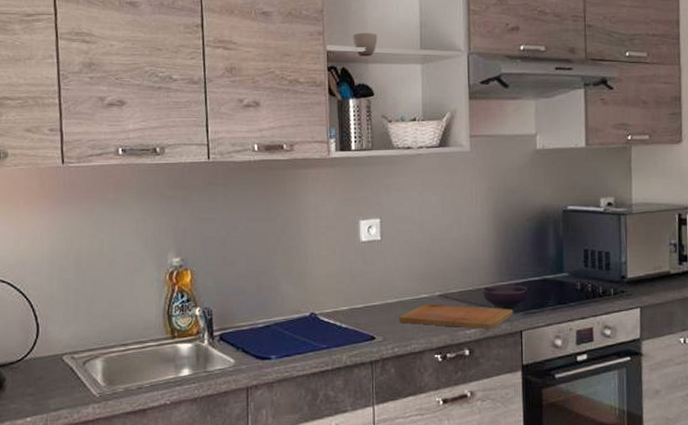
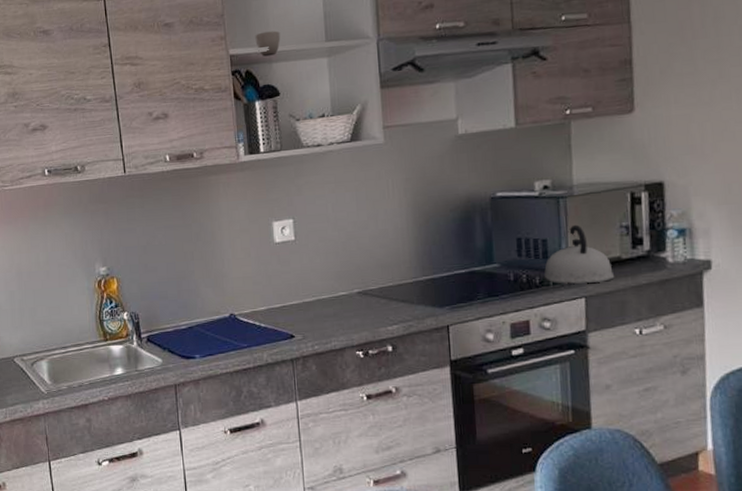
cutting board: present [399,303,513,330] -> none [317,301,438,326]
bowl: present [483,285,528,308] -> none [404,278,454,303]
kettle: none [605,240,665,295] -> present [542,224,615,284]

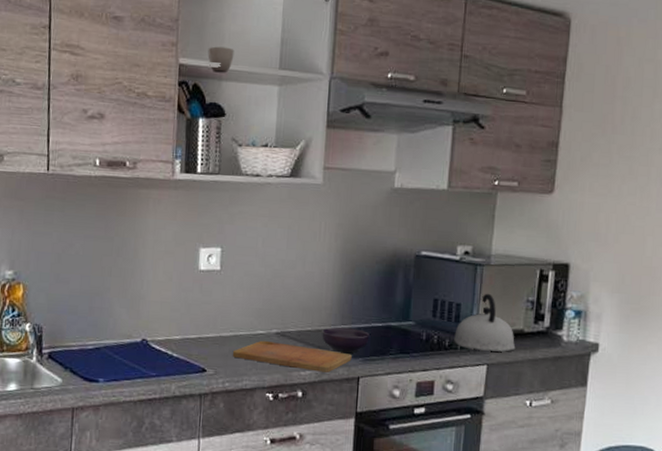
cutting board: none [317,301,438,326] -> present [232,340,352,374]
bowl: none [404,278,454,303] -> present [322,327,370,353]

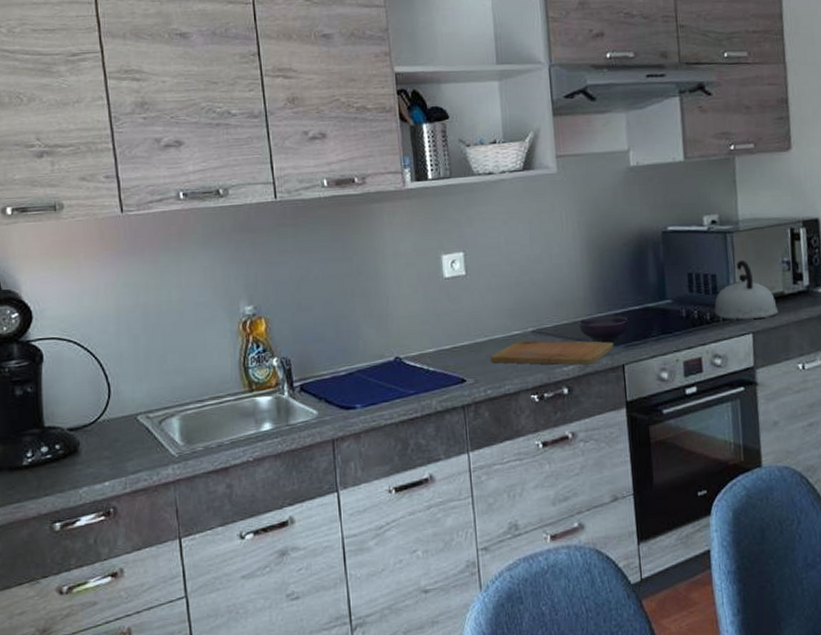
cup: present [207,46,234,73] -> none [422,49,450,76]

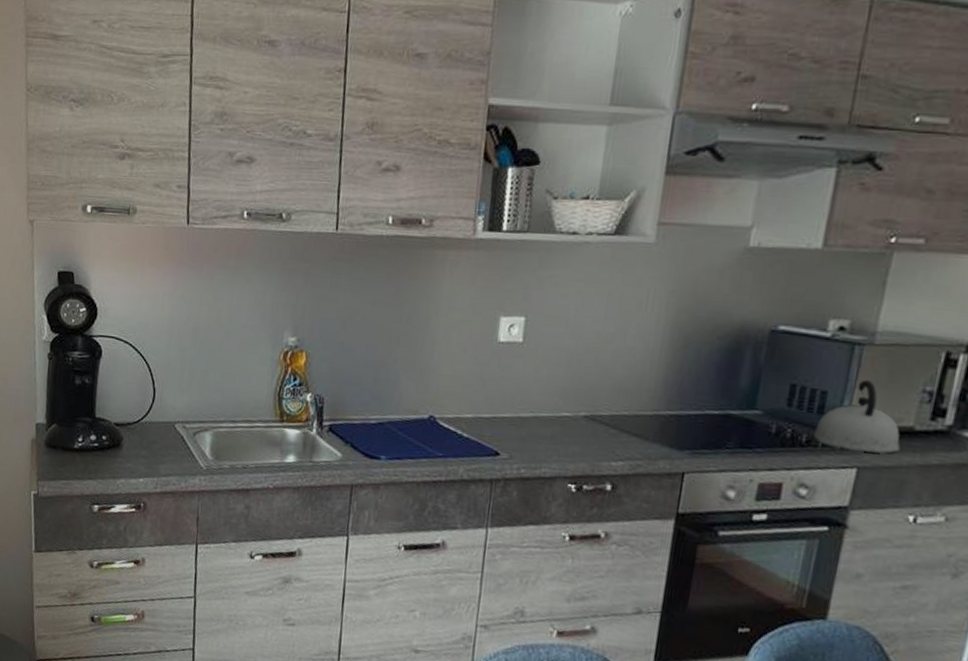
cutting board: present [490,340,614,366] -> none [530,423,677,466]
bowl: present [579,315,629,342] -> none [640,412,702,444]

